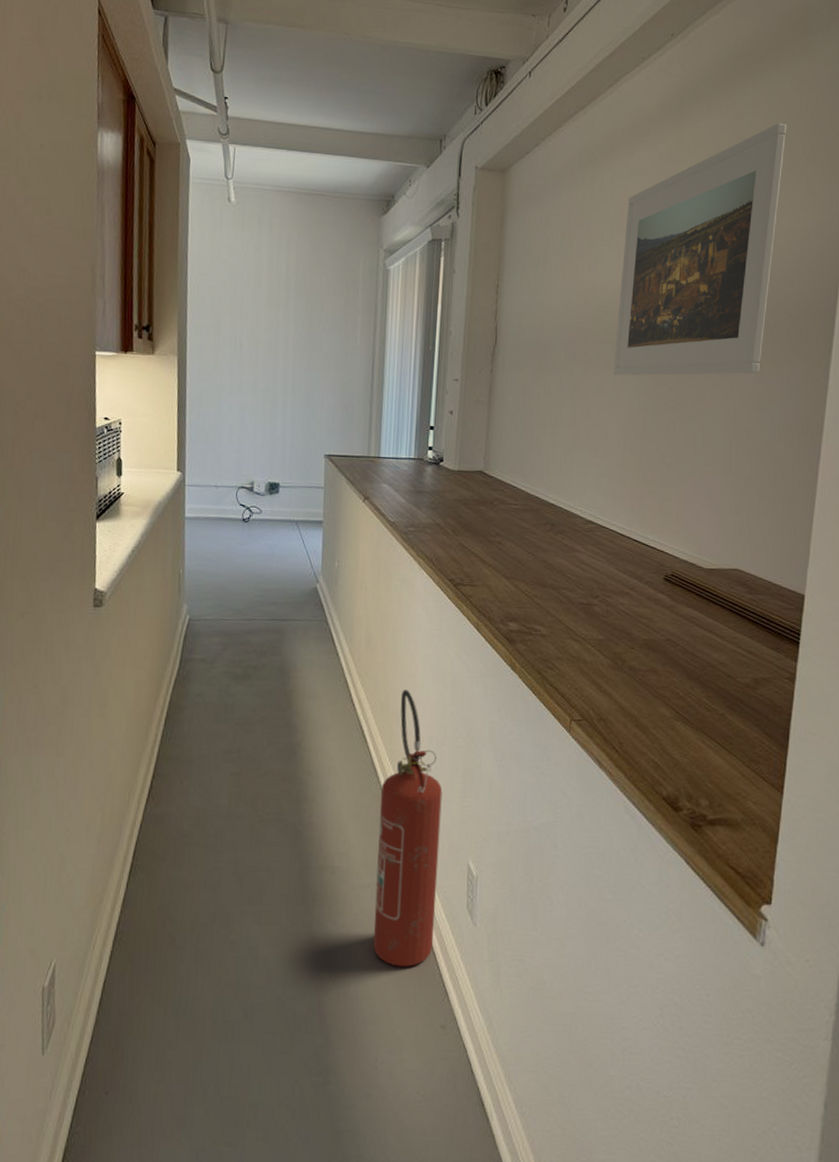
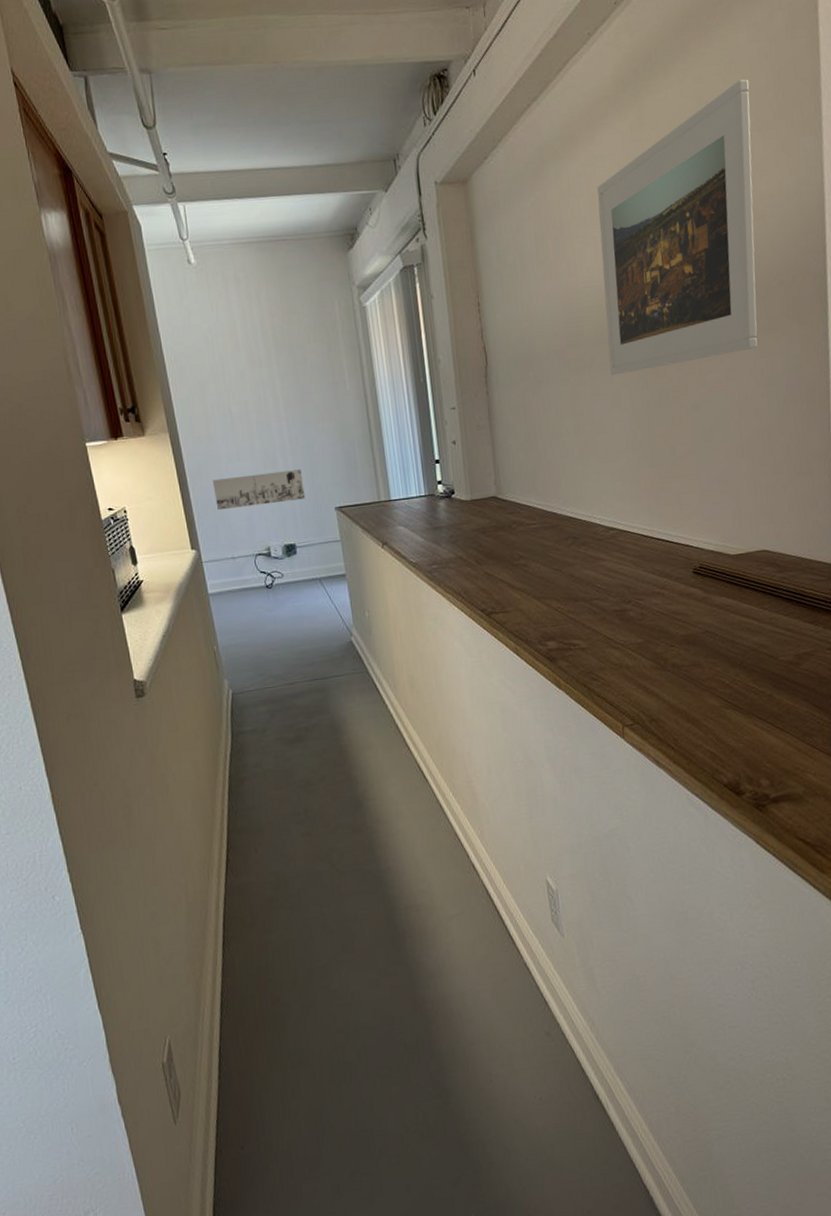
wall art: none [209,408,299,442] -> present [212,469,306,510]
fire extinguisher: present [373,690,443,967] -> none [449,725,526,987]

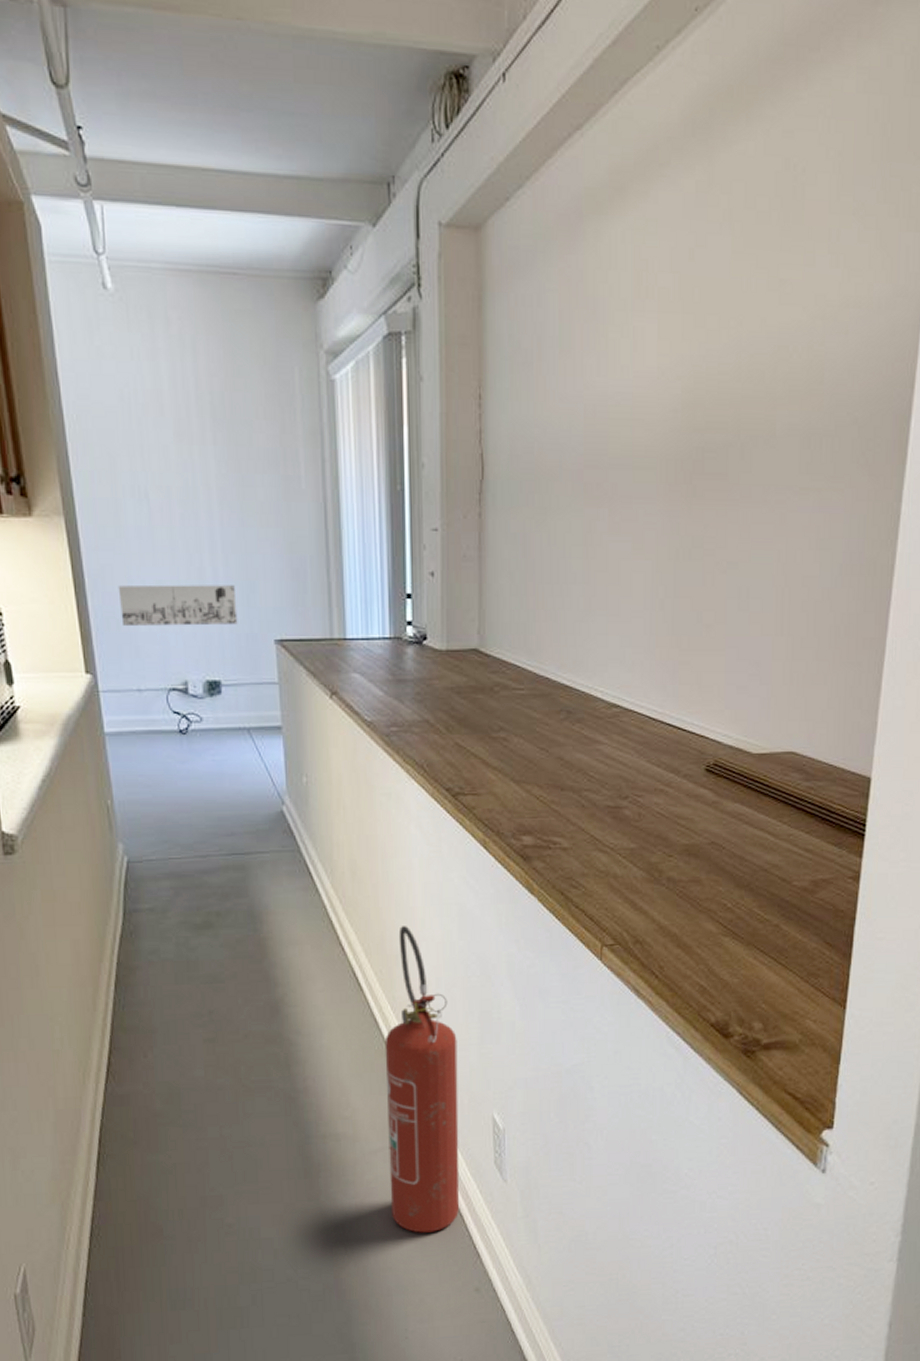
fire extinguisher: none [449,725,526,987] -> present [384,926,460,1233]
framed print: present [597,79,758,376] -> none [635,142,851,513]

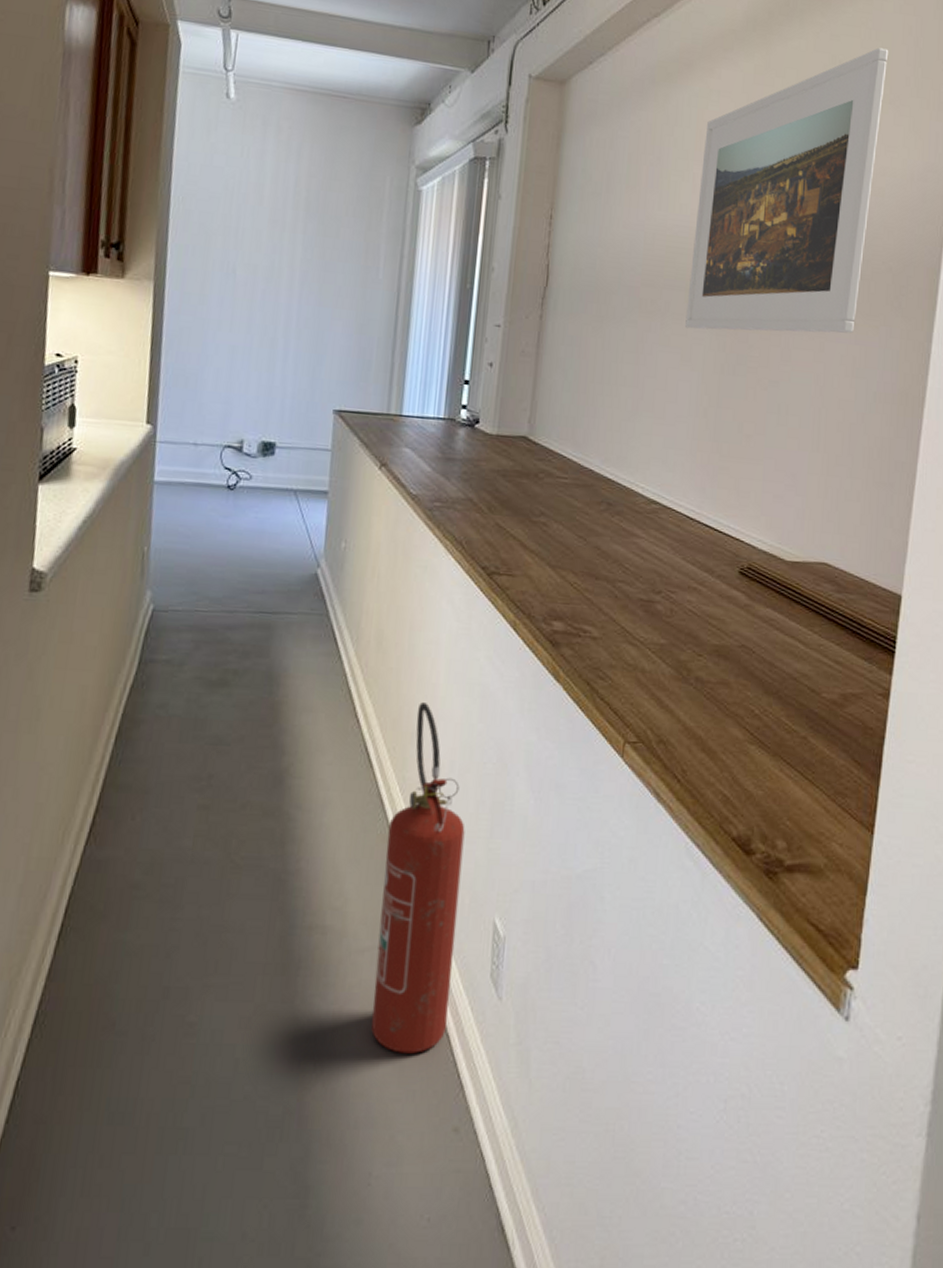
wall art: present [118,584,238,626] -> none [190,347,303,393]
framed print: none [635,142,851,513] -> present [685,47,889,334]

